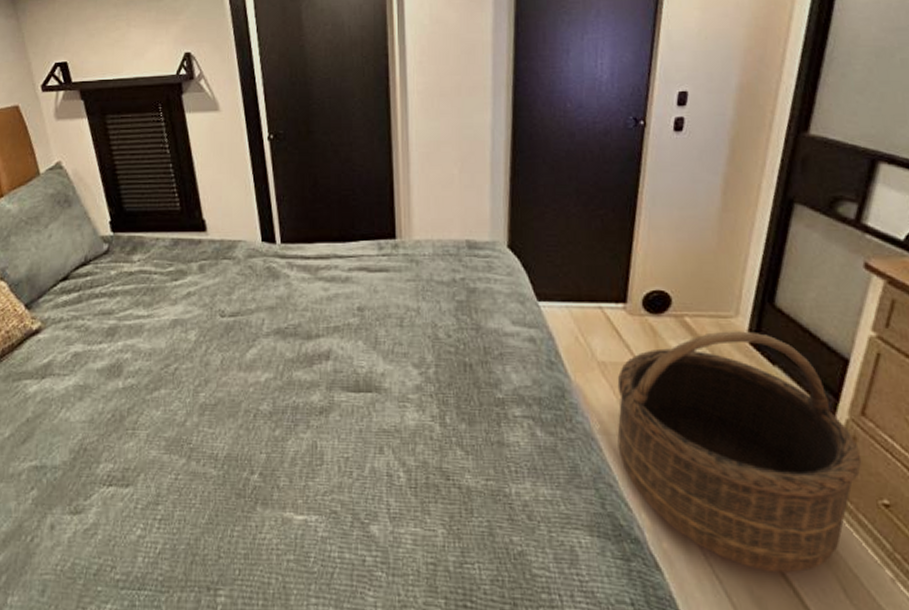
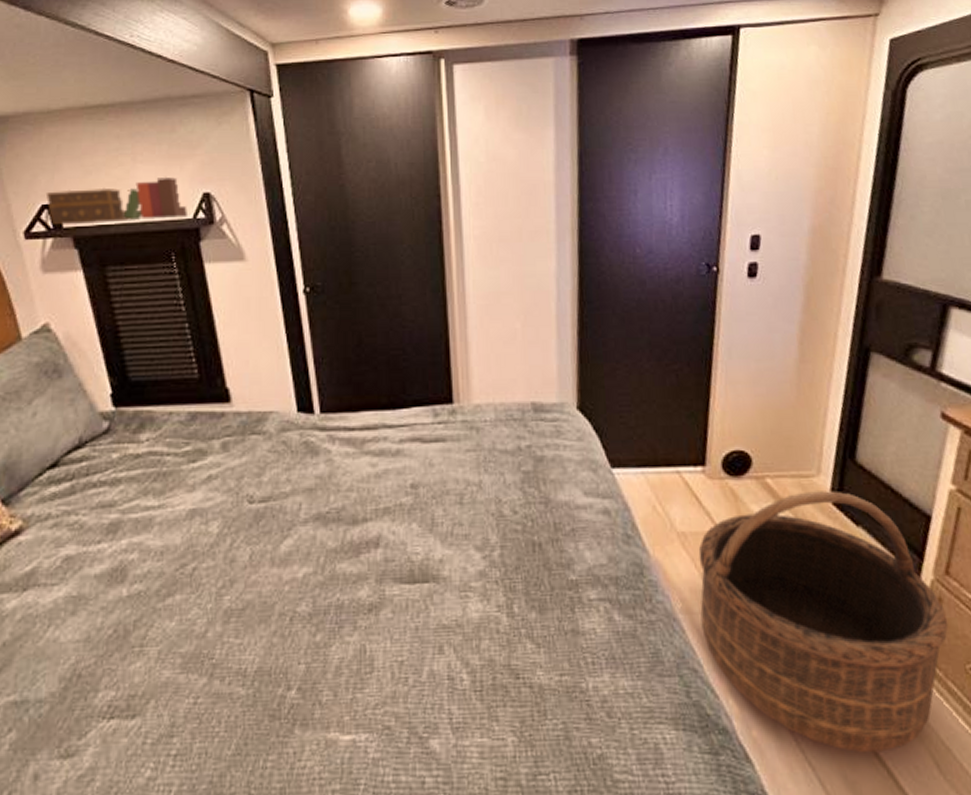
decorative box: none [58,48,129,80] -> present [45,187,135,226]
books: none [120,39,172,76] -> present [124,177,187,220]

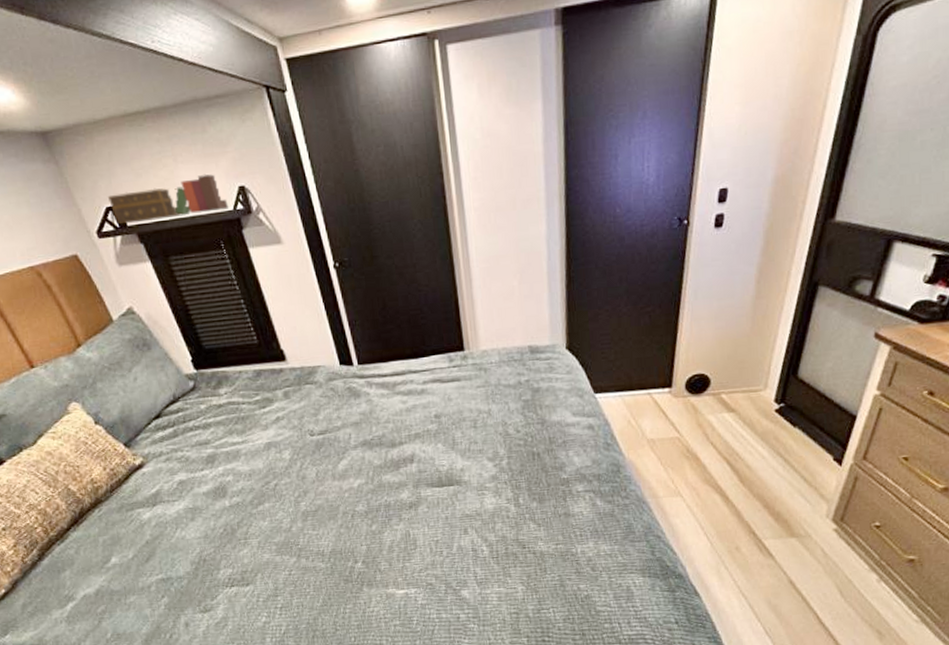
basket: present [698,490,949,753] -> none [664,401,861,587]

